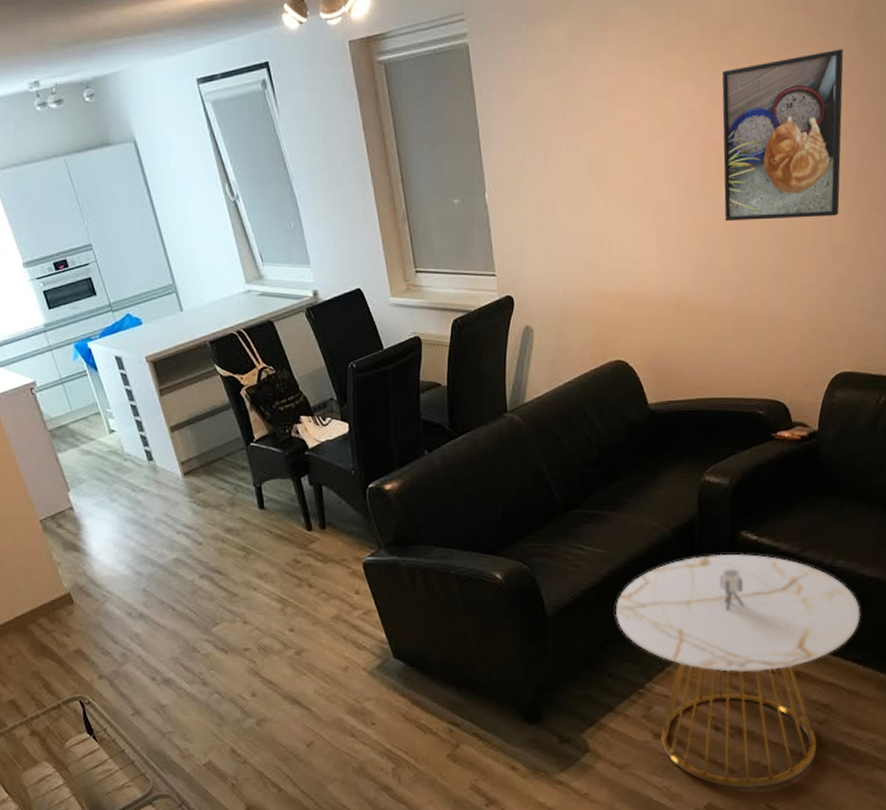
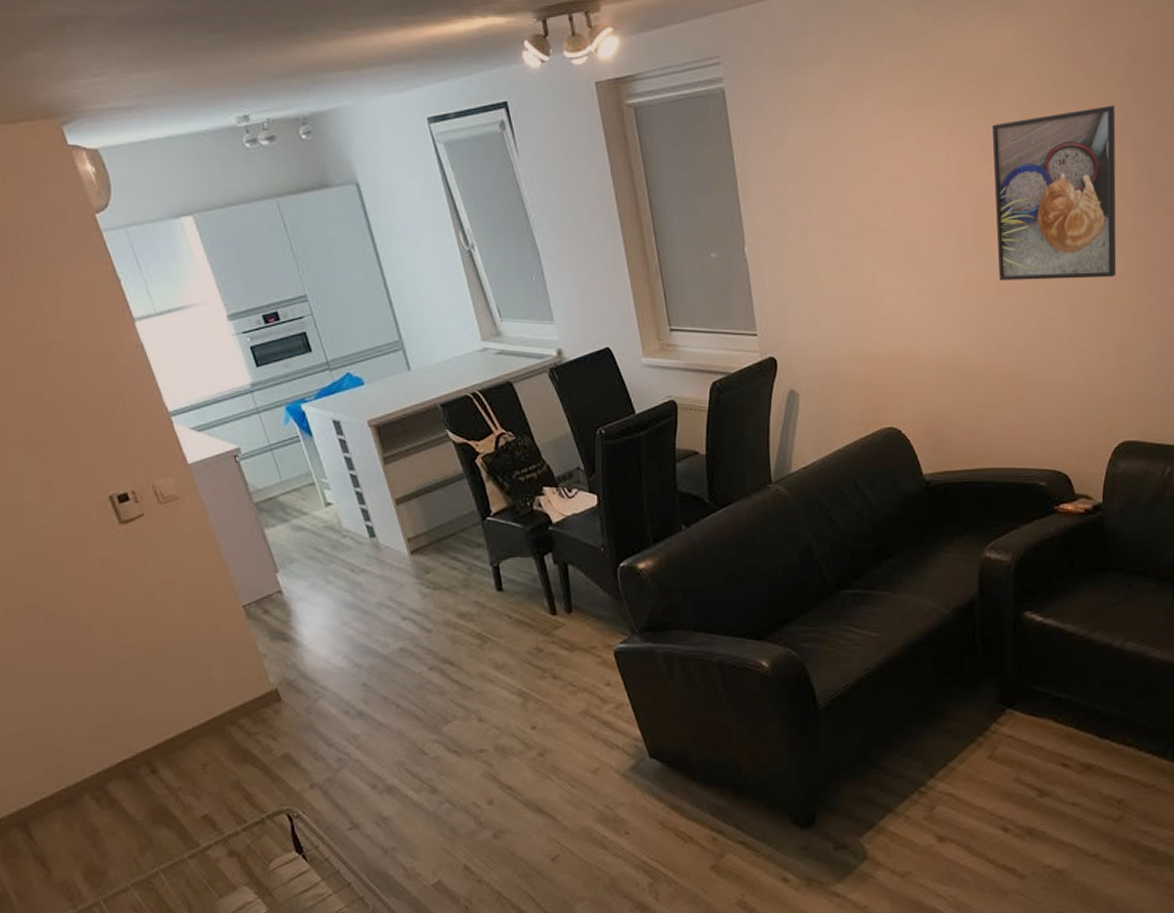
side table: present [615,553,861,789] -> none [892,636,1154,896]

